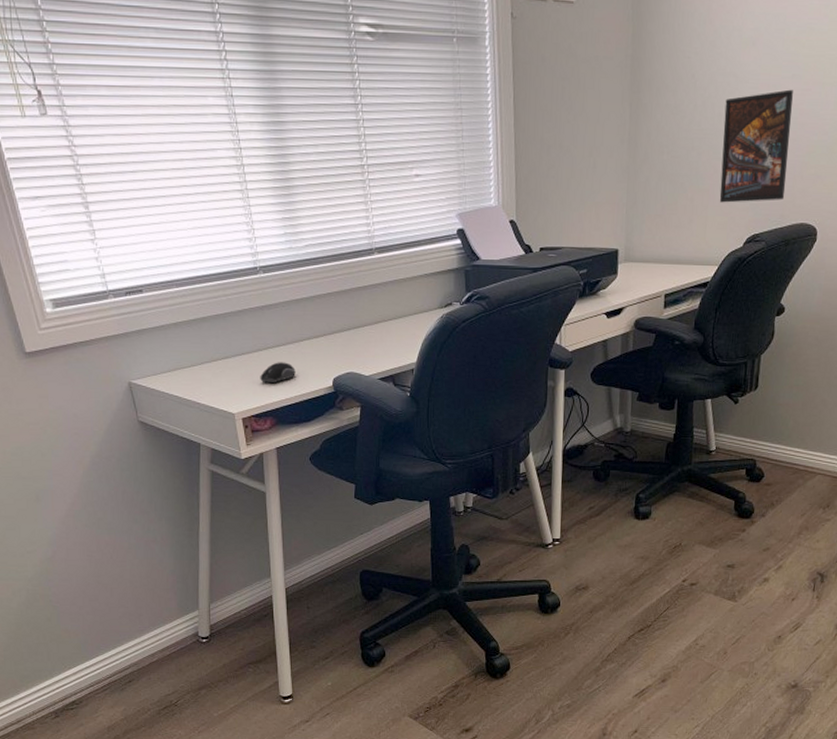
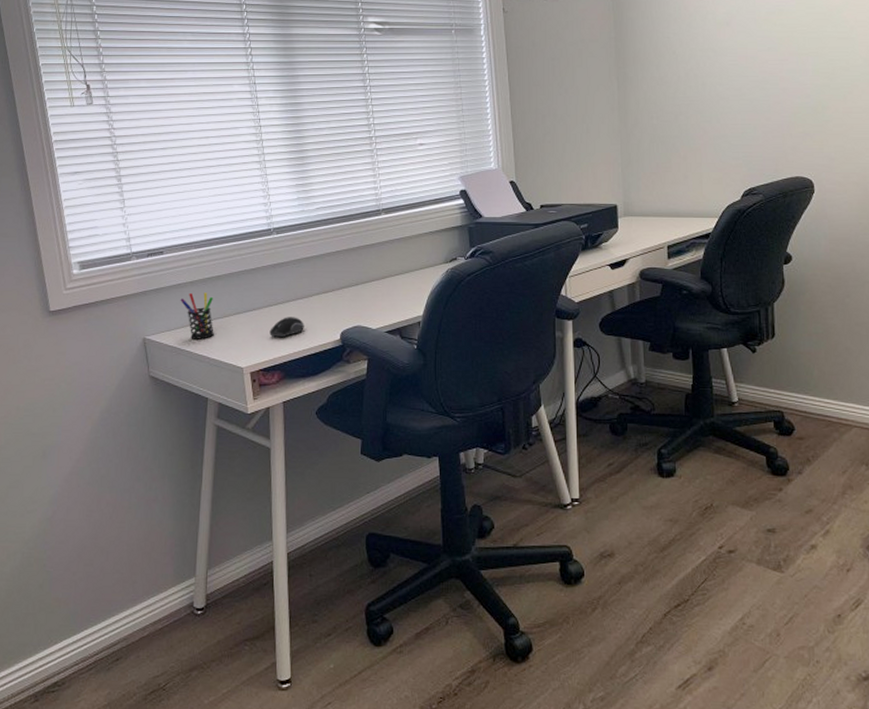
pen holder: none [164,335,203,384] -> present [180,292,214,339]
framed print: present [719,89,793,203] -> none [707,60,776,160]

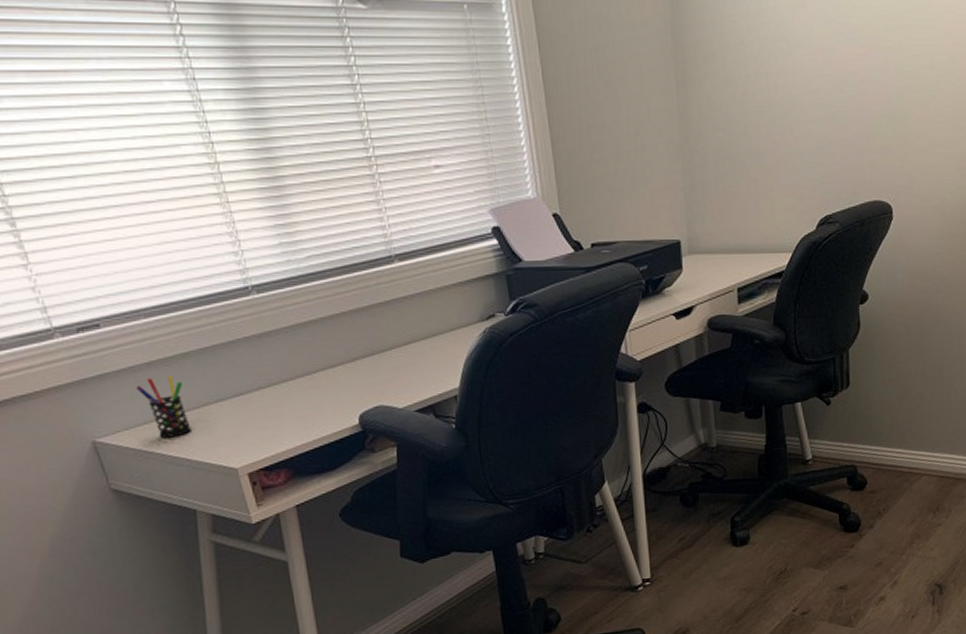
computer mouse: present [269,317,304,338] -> none [266,400,311,428]

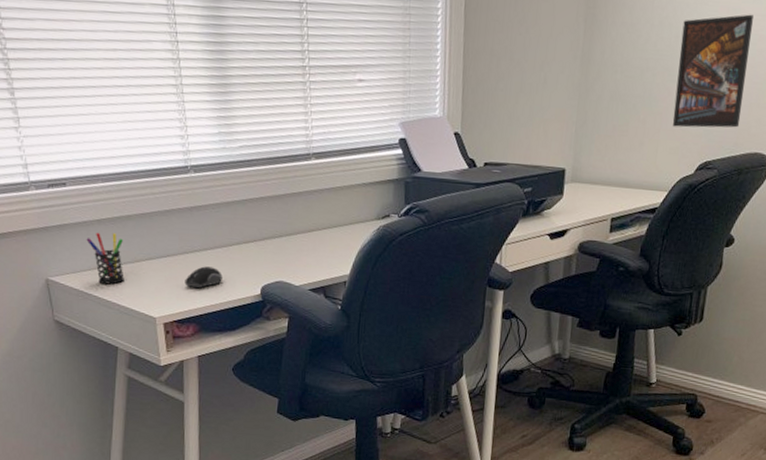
computer mouse: none [266,400,311,428] -> present [185,266,223,289]
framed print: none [779,54,854,182] -> present [672,14,754,128]

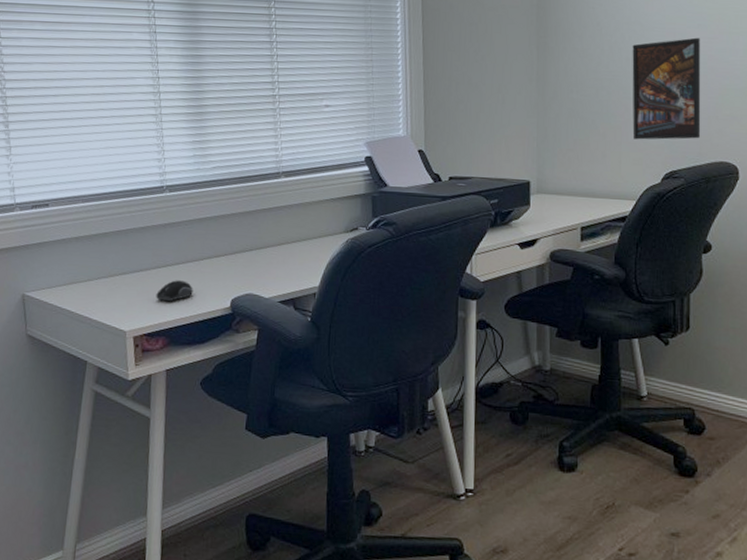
pen holder: present [86,232,124,285] -> none [63,249,98,299]

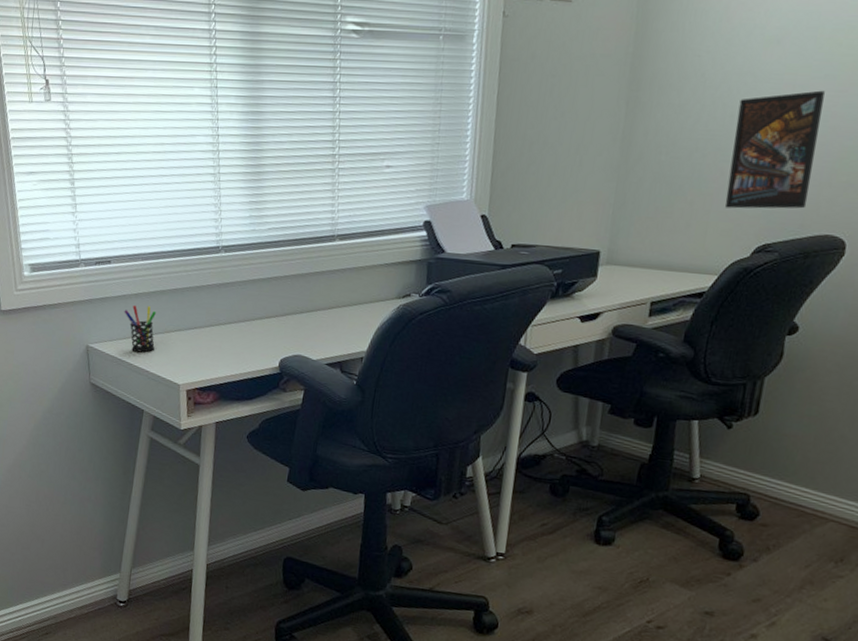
pen holder: none [63,249,98,299] -> present [124,305,156,353]
computer mouse: present [156,280,193,302] -> none [208,338,244,359]

